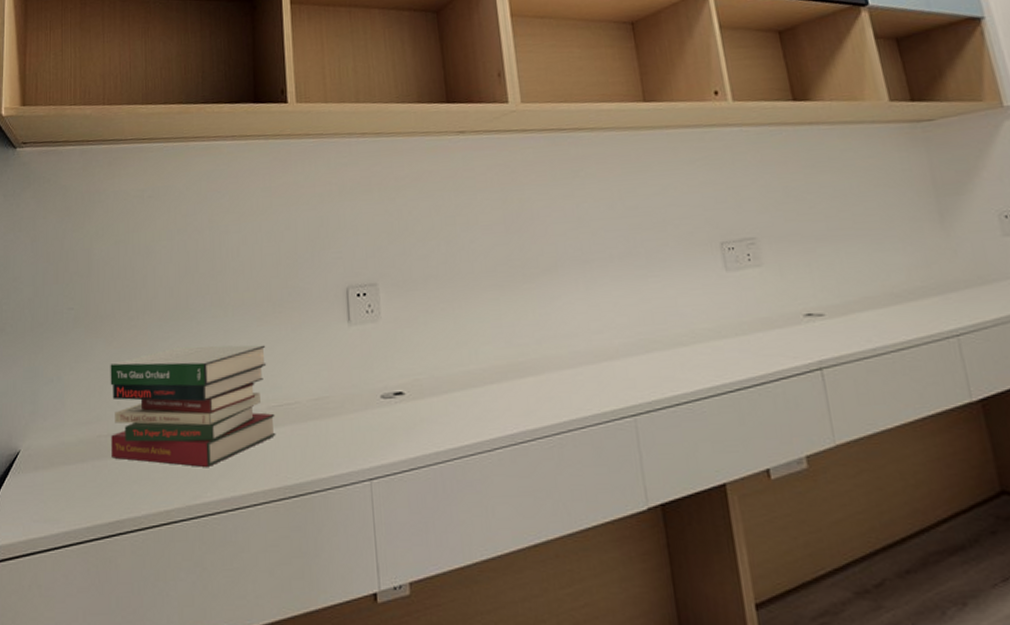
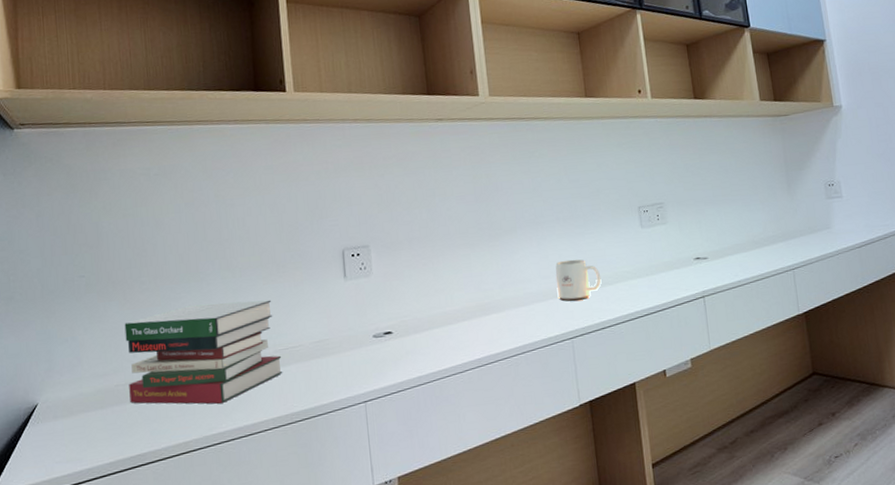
mug: none [609,309,673,365] -> present [555,259,601,302]

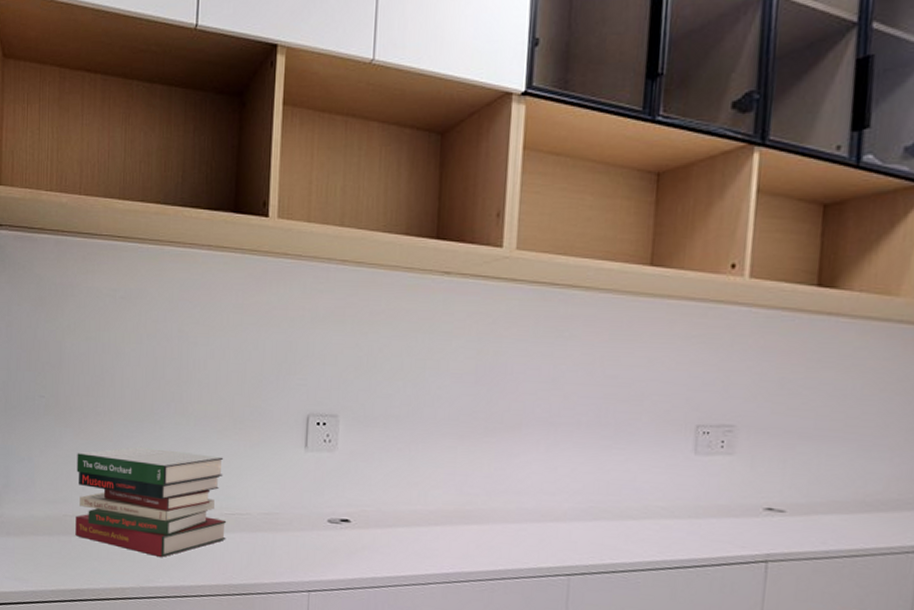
mug: present [555,259,601,302] -> none [561,476,624,531]

